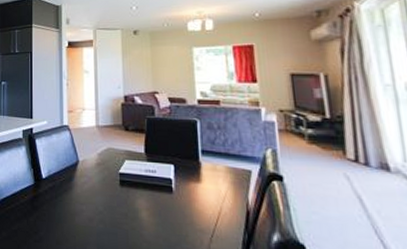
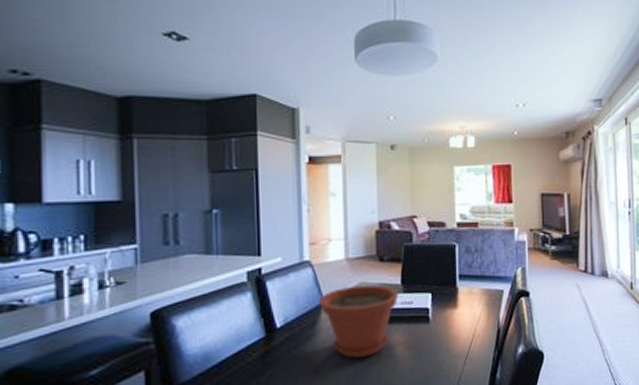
plant pot: none [74,150,143,217] -> present [318,284,399,359]

